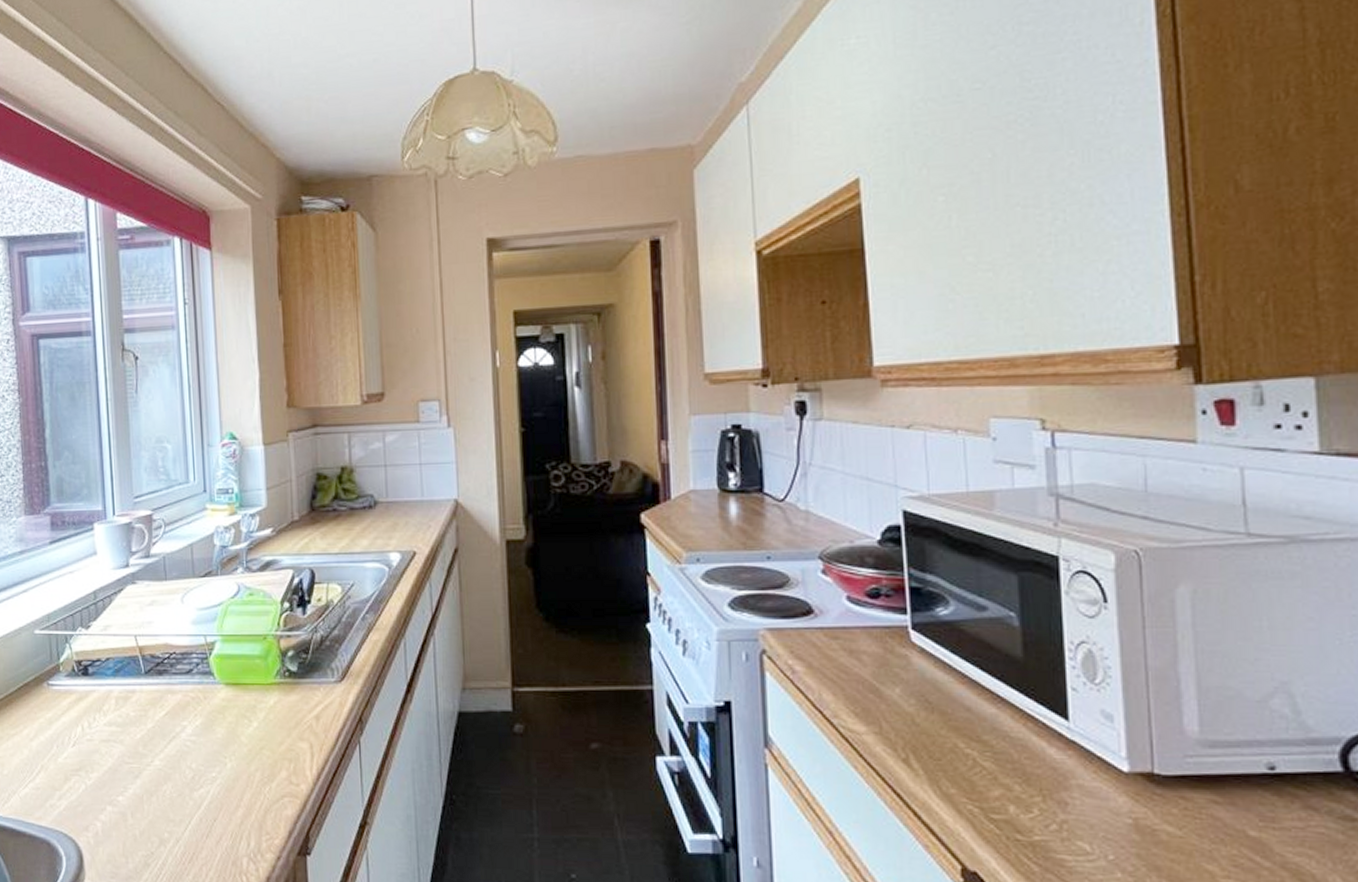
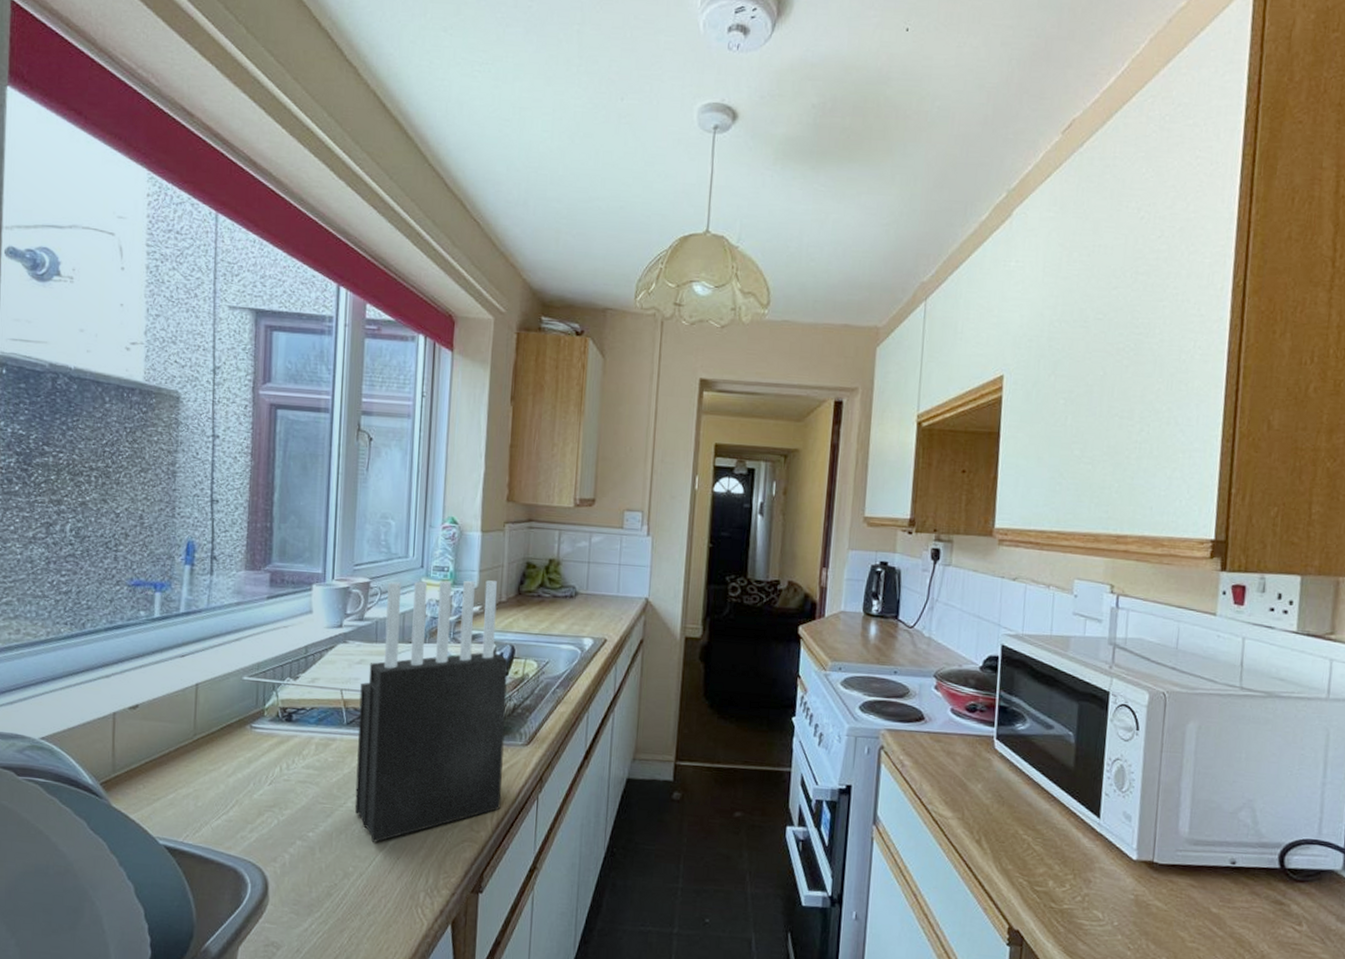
knife block: none [155,498,320,805] -> present [354,580,508,843]

